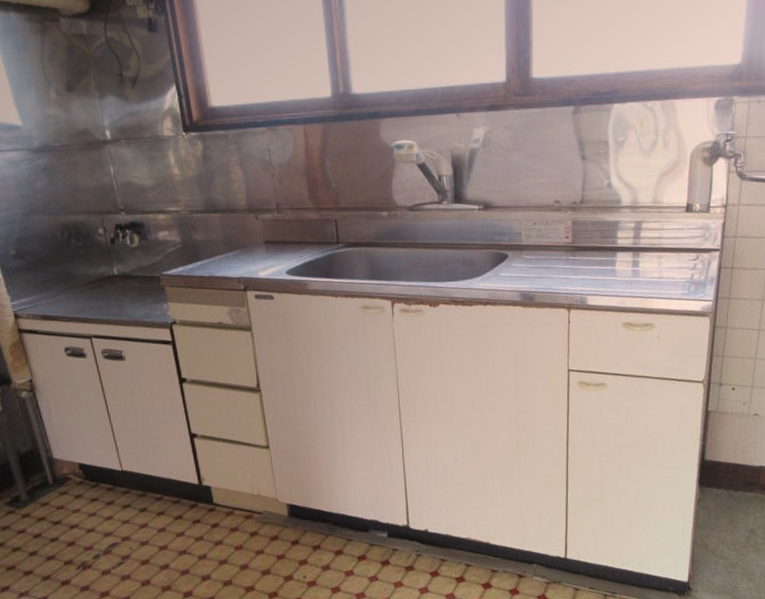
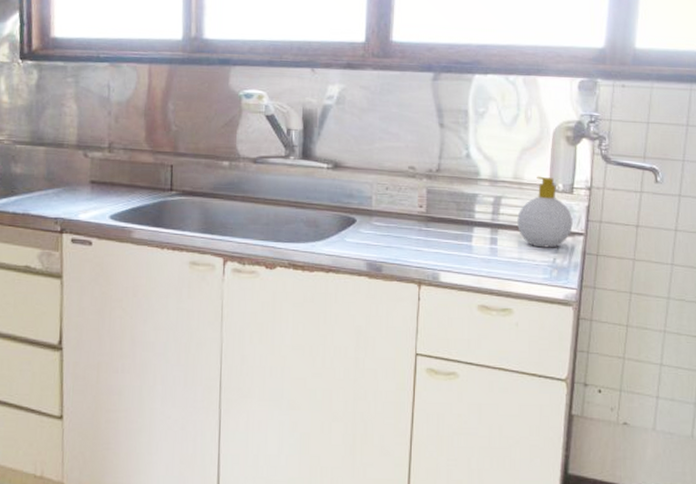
soap bottle: none [657,198,709,266] -> present [517,176,573,248]

